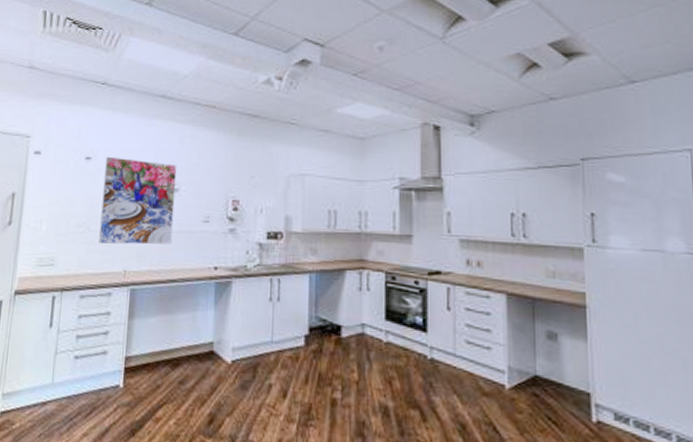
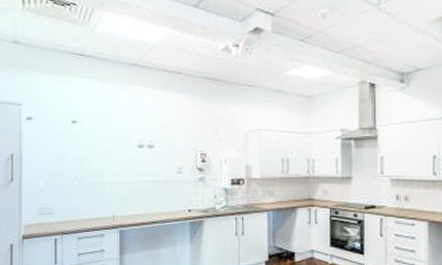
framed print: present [99,156,177,245] -> none [89,119,152,195]

